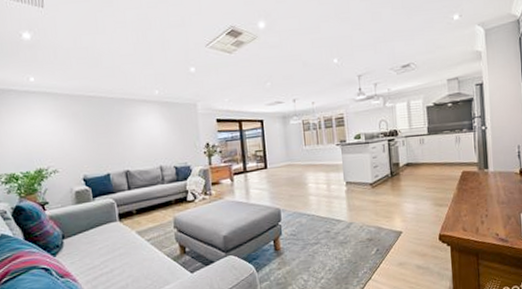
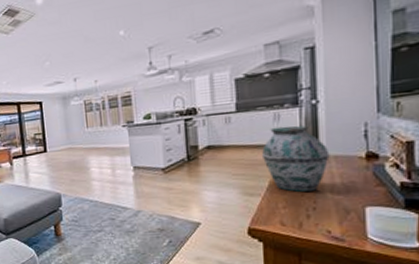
vase: none [447,147,496,202] -> present [261,125,330,193]

